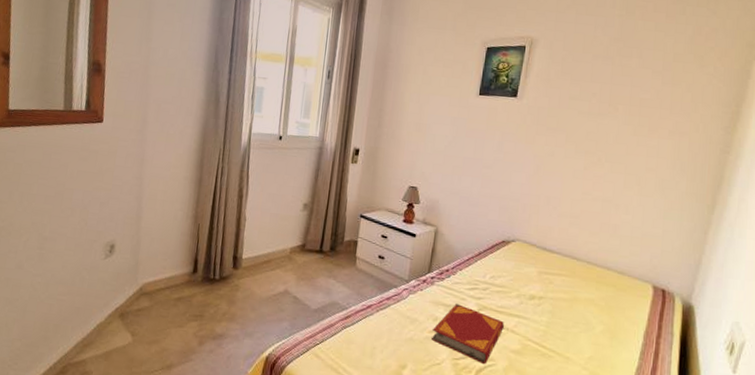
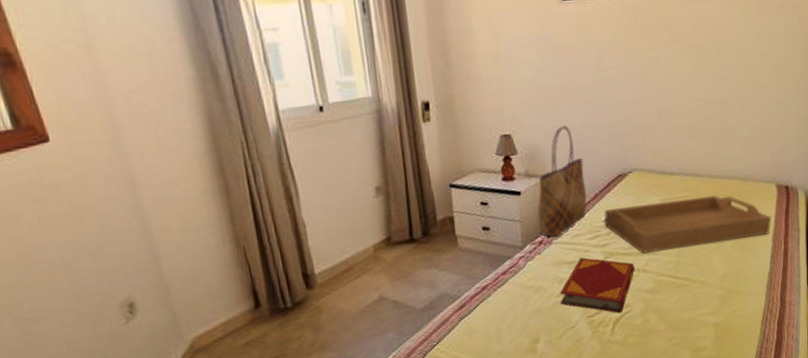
tote bag: none [424,189,474,280] -> present [537,125,587,238]
serving tray: none [483,268,645,330] -> present [604,195,772,254]

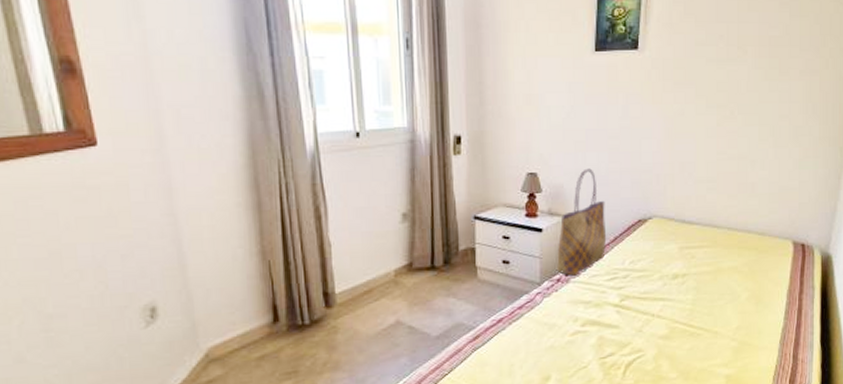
hardback book: present [560,257,635,314] -> none [574,298,649,358]
serving tray: present [604,195,772,254] -> none [622,247,787,299]

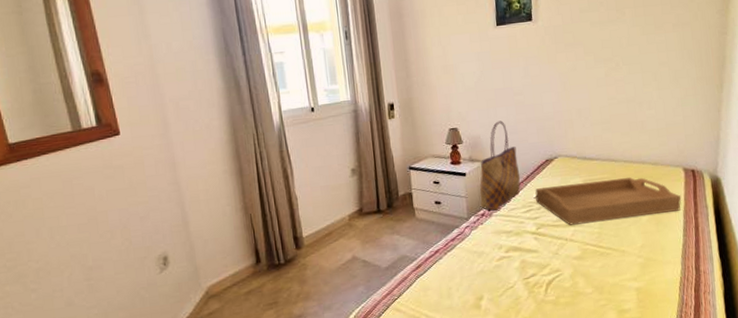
serving tray: none [622,247,787,299] -> present [535,177,682,226]

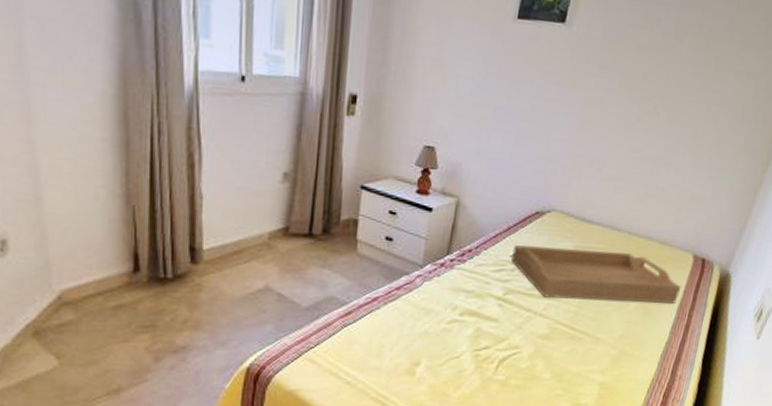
tote bag: present [479,120,521,211] -> none [442,149,504,262]

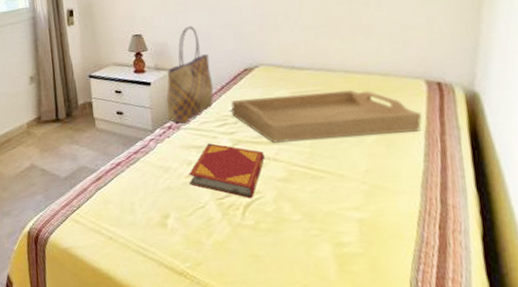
tote bag: none [442,149,504,262] -> present [166,26,214,124]
hardback book: none [450,289,533,353] -> present [189,143,265,199]

